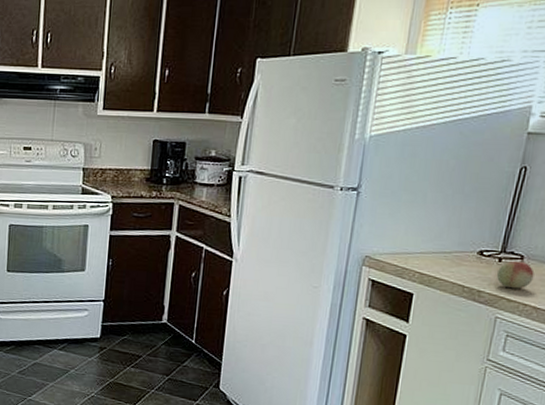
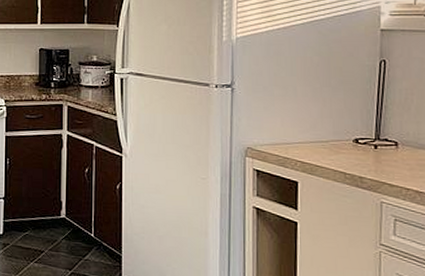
fruit: present [496,261,535,289] -> none [374,147,411,174]

